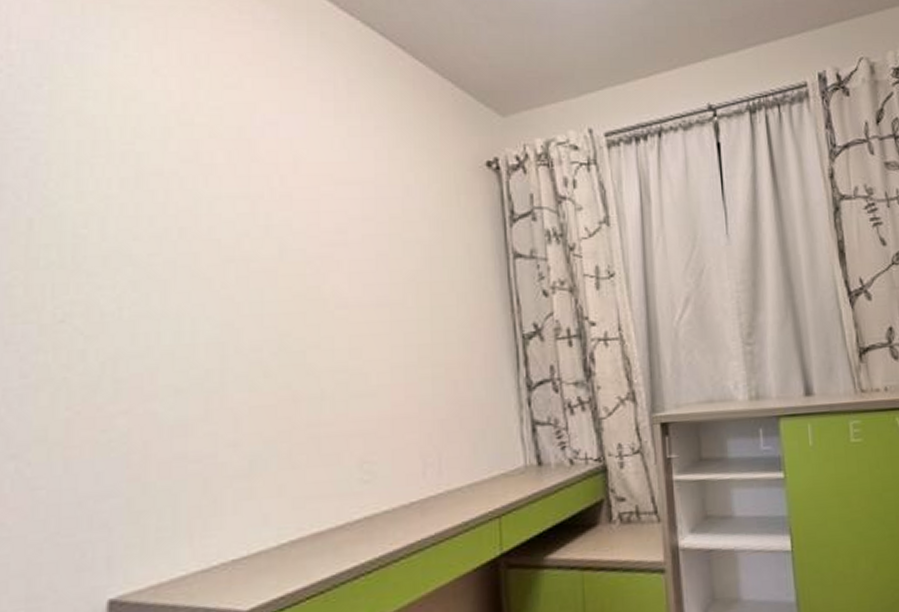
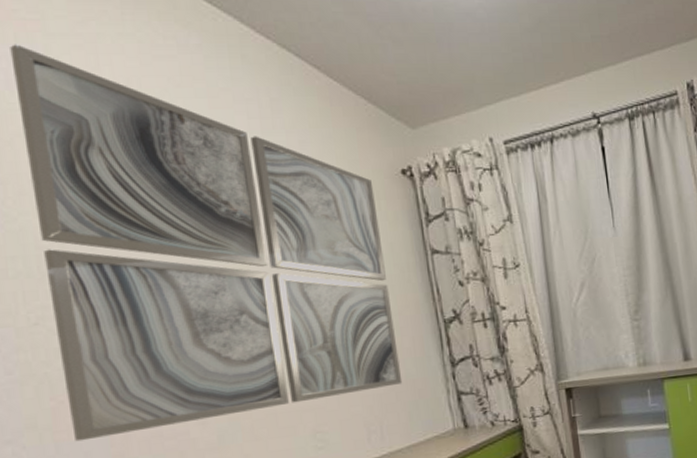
wall art: none [74,16,469,460] -> present [10,44,403,442]

